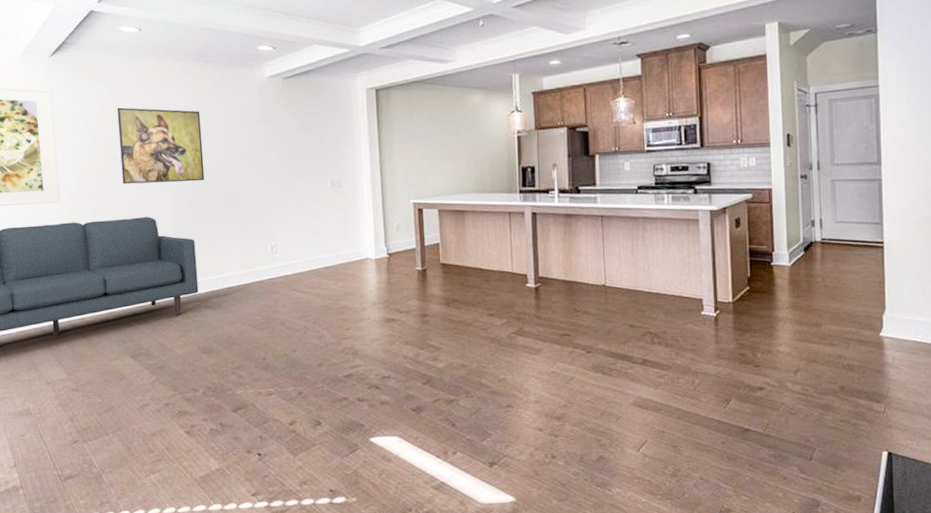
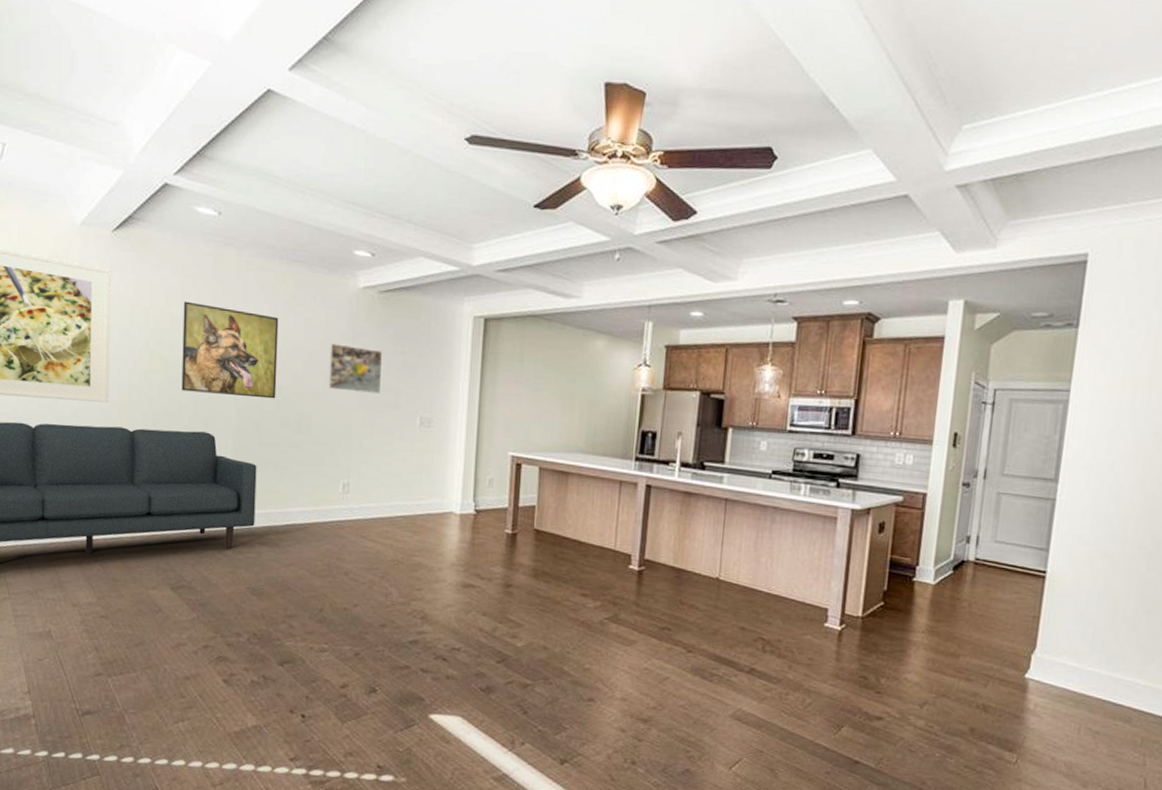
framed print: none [246,127,295,167] -> present [328,343,383,395]

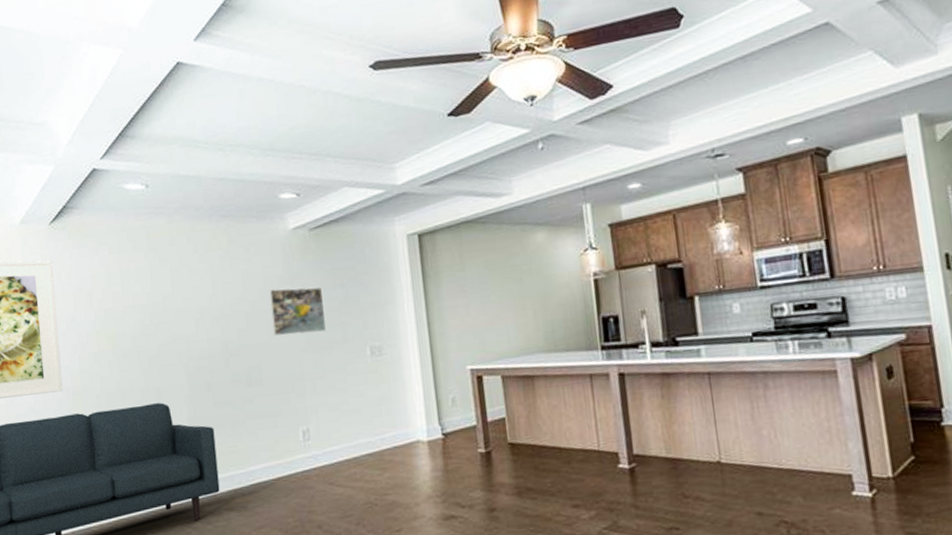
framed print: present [181,301,279,399] -> none [123,274,224,366]

